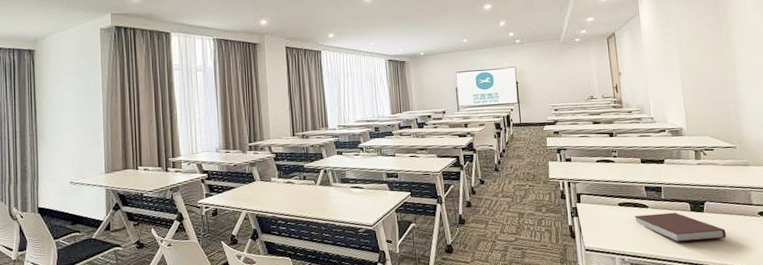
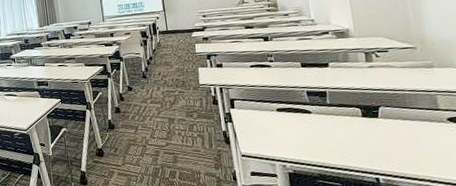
notebook: present [633,212,726,242] -> none [294,118,407,149]

